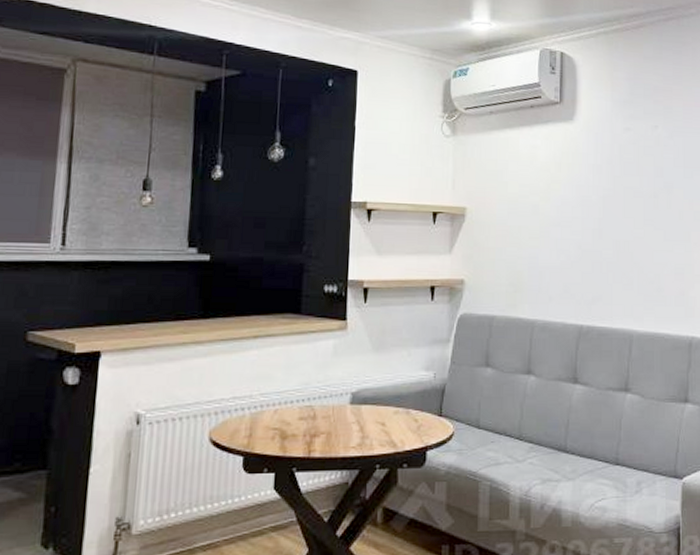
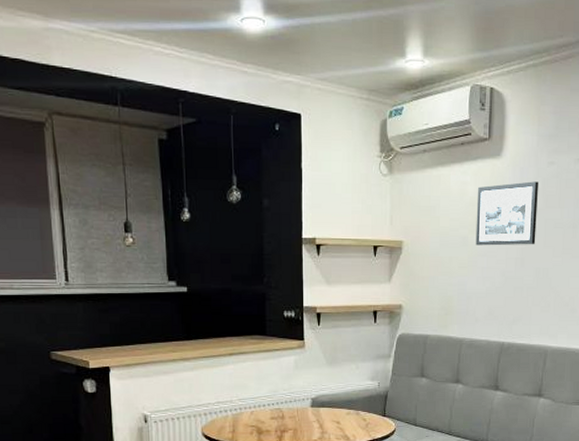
picture frame: none [547,147,614,215] -> present [475,181,538,246]

